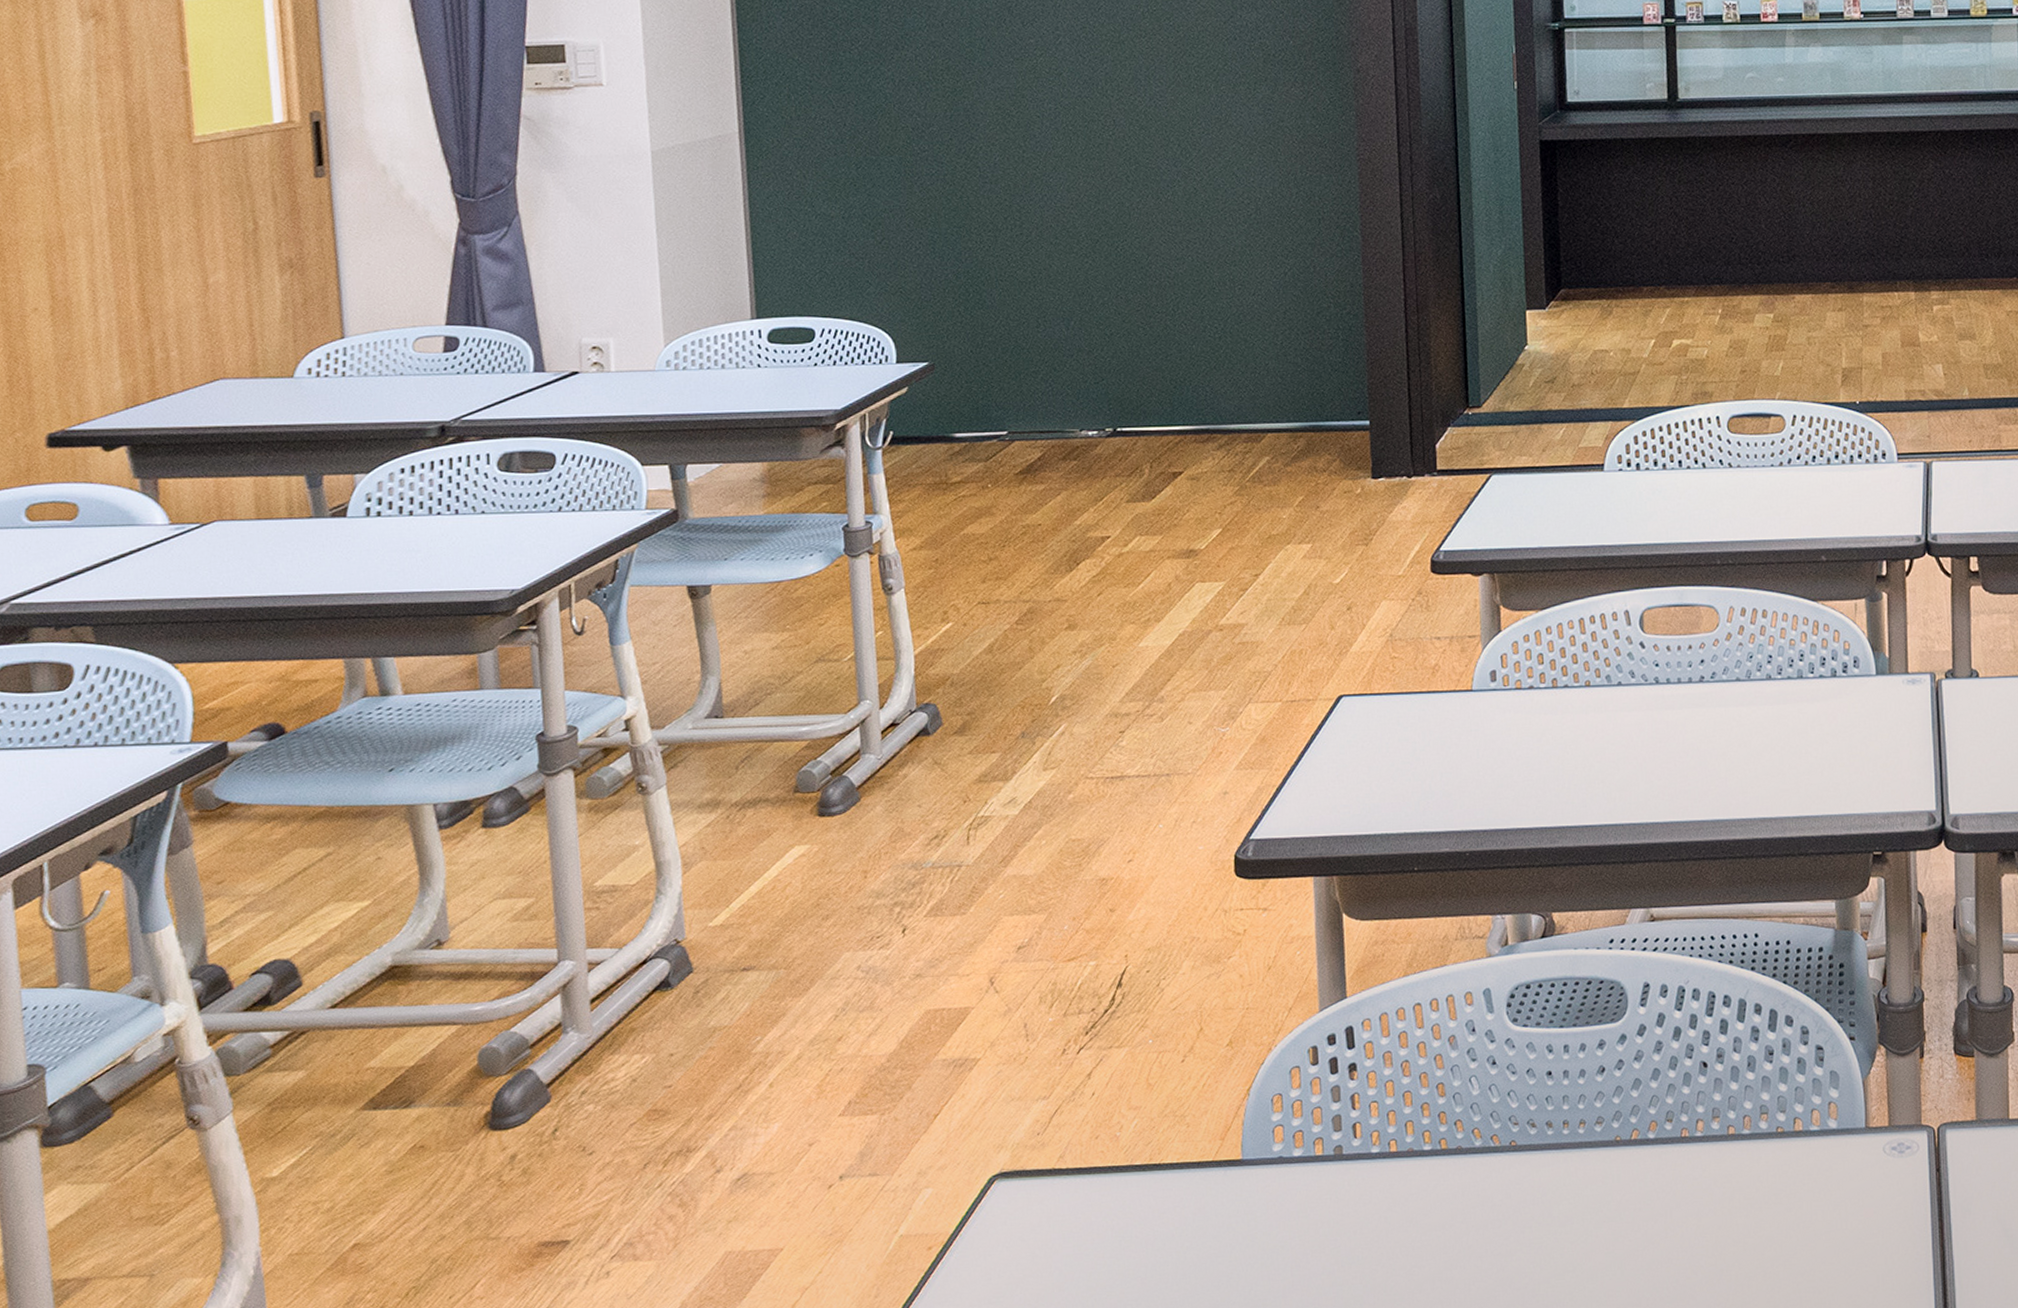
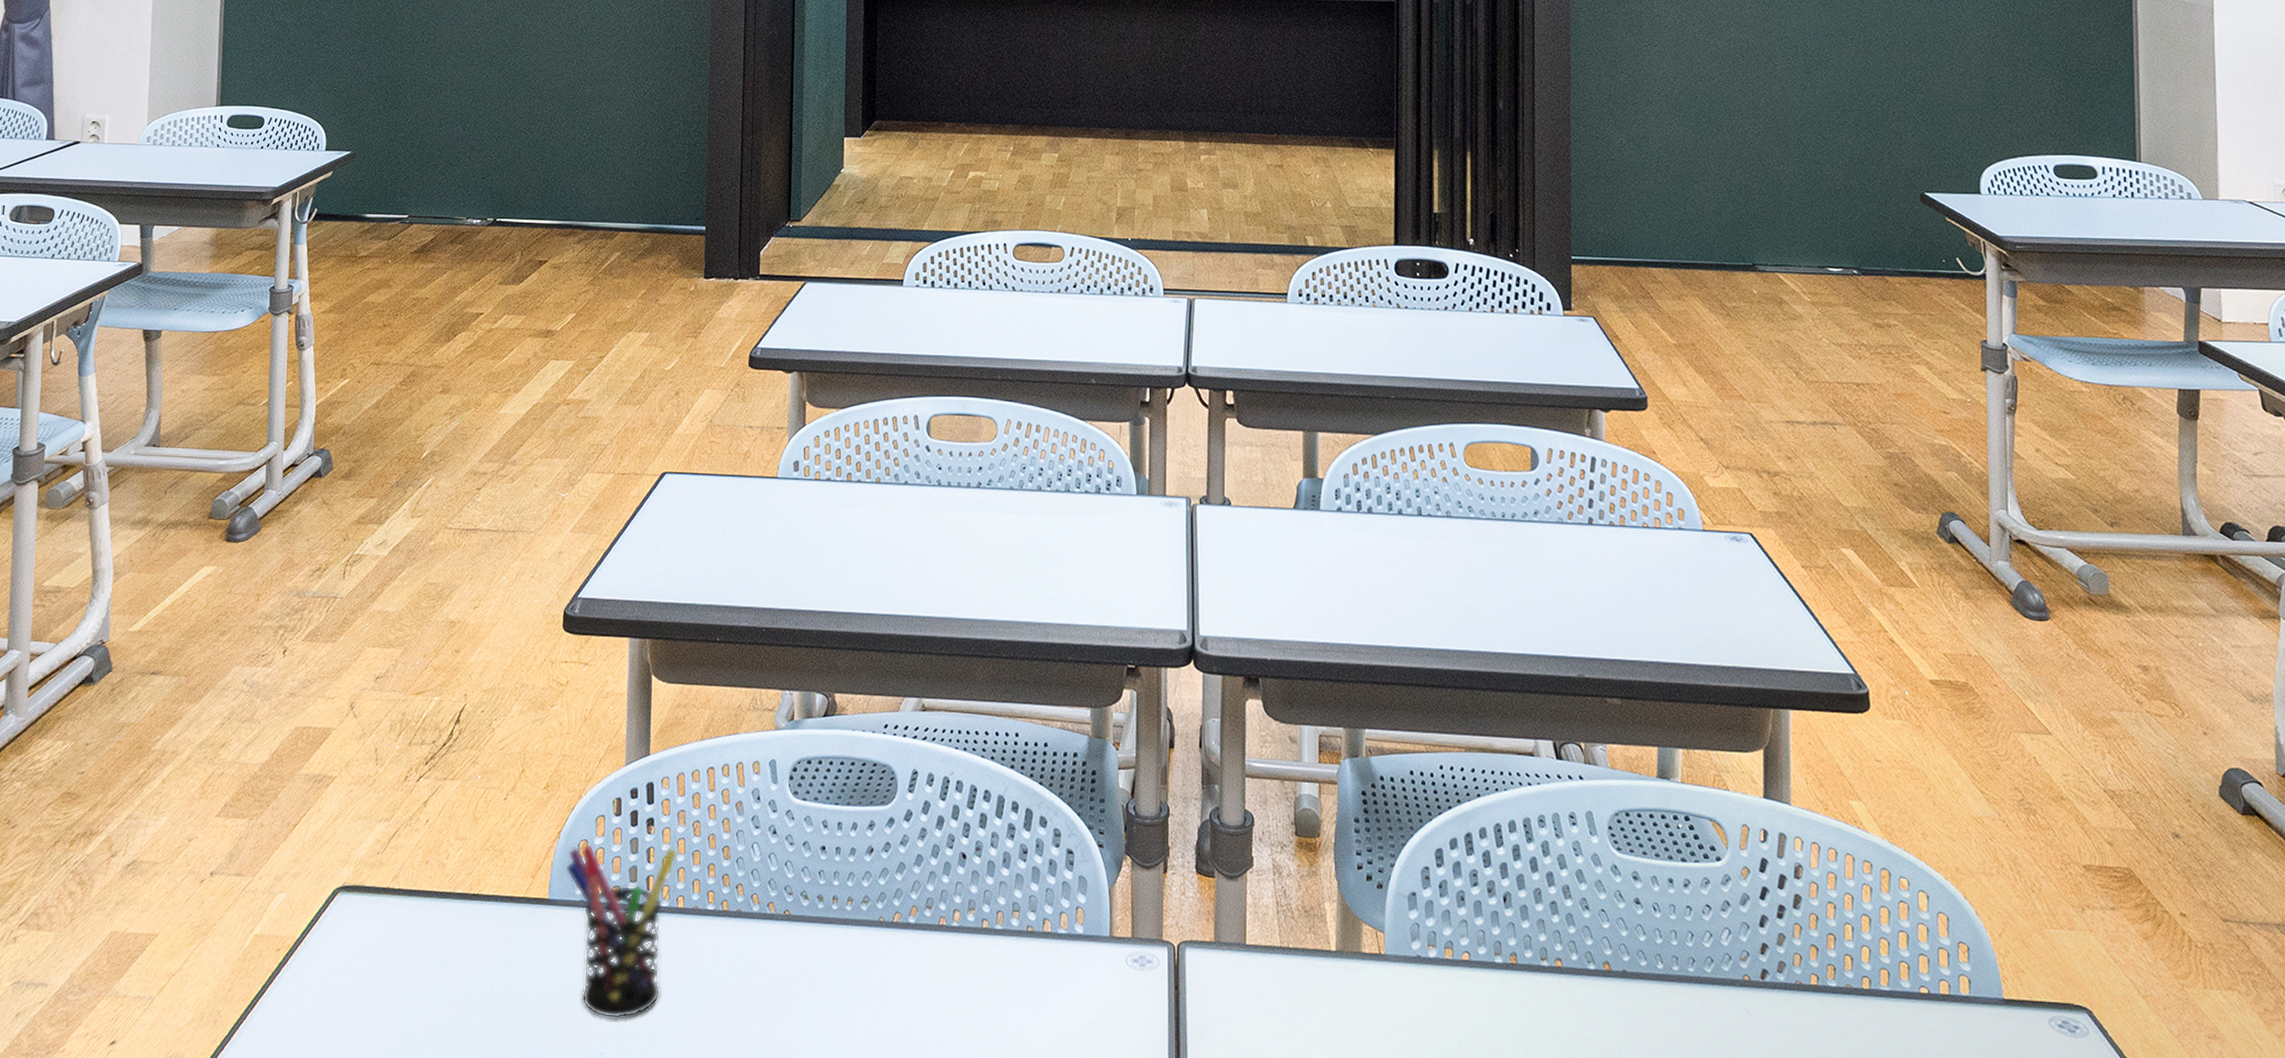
pen holder: none [1258,1090,1387,1274] -> present [565,843,678,1019]

